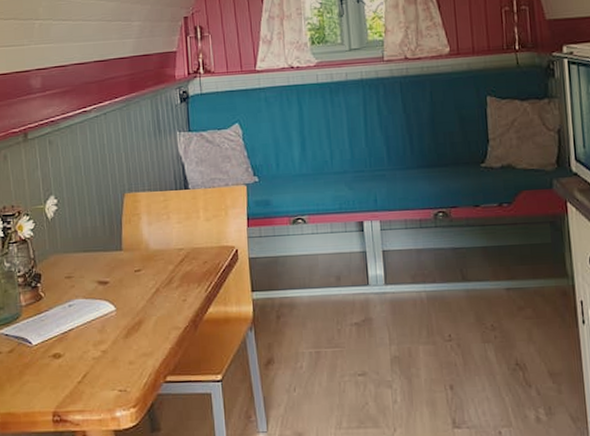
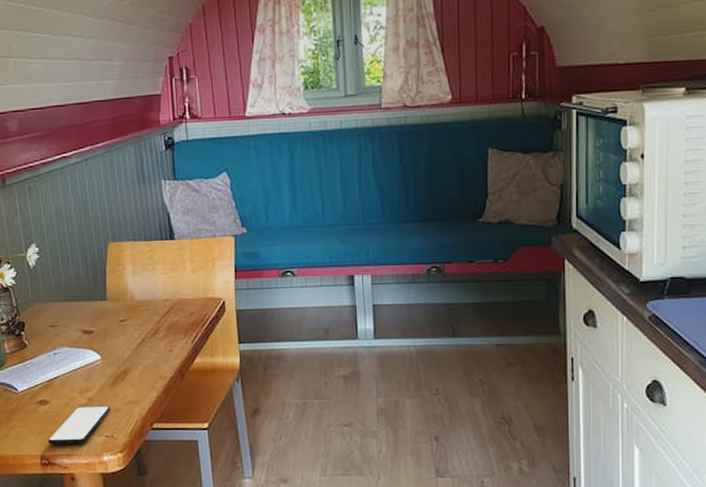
smartphone: none [60,359,124,401] -> present [47,406,111,445]

